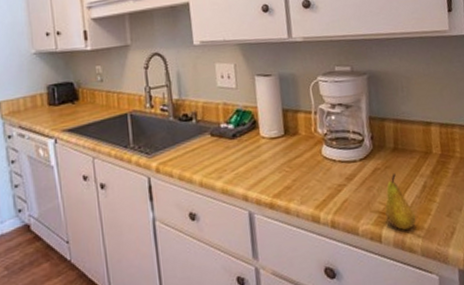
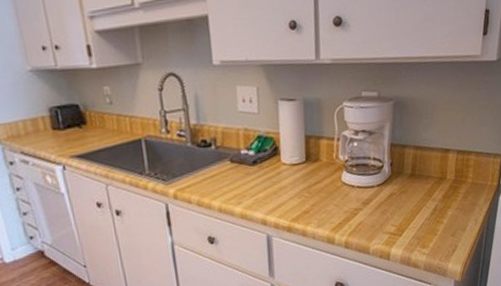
fruit: present [385,173,417,230] -> none [396,198,423,249]

